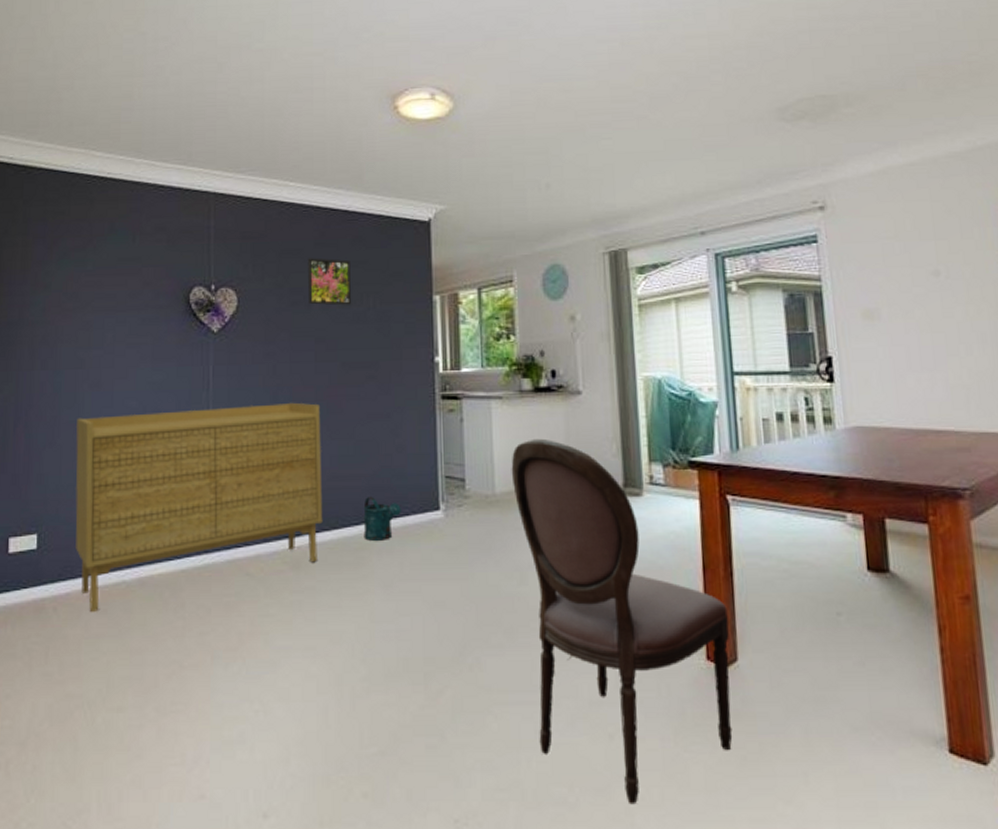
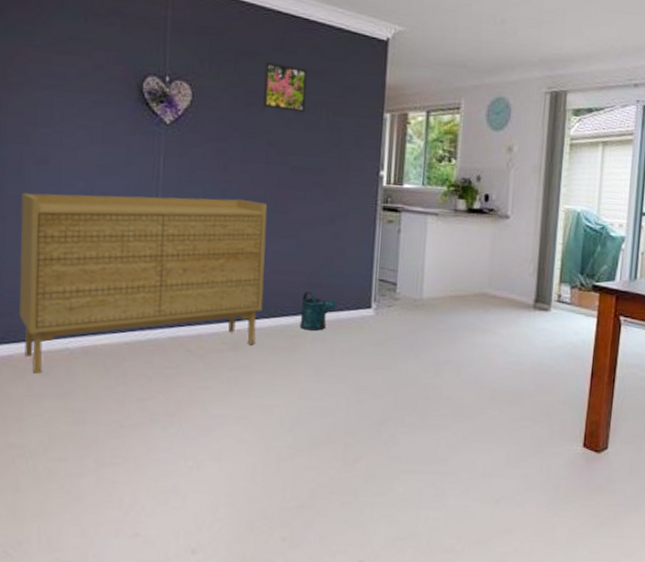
dining chair: present [511,438,733,805] -> none [437,253,606,554]

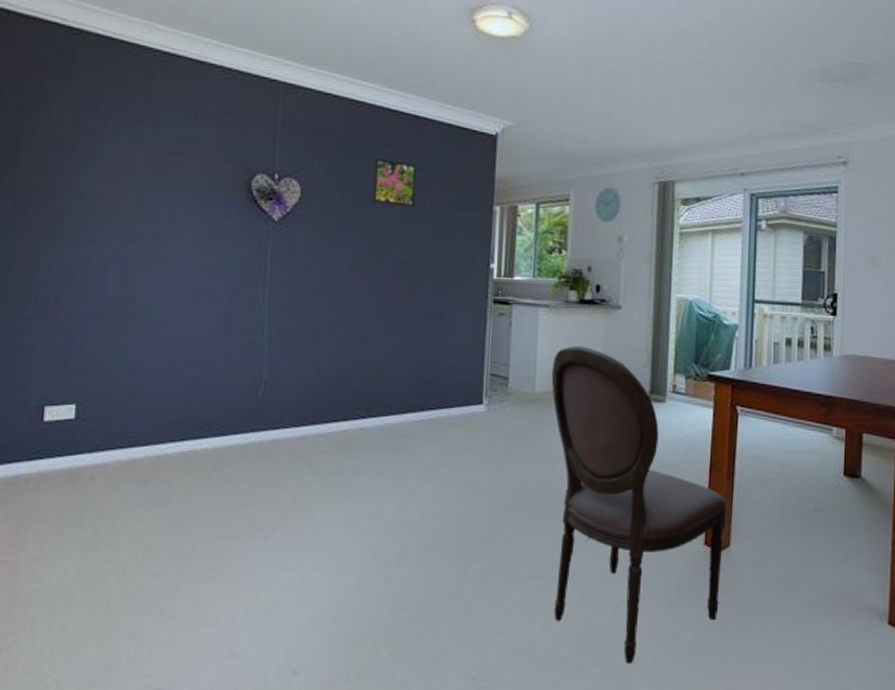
sideboard: present [19,192,268,374] -> none [117,293,377,482]
watering can: present [299,292,336,331] -> none [409,388,447,429]
dining chair: none [437,253,606,554] -> present [551,345,726,664]

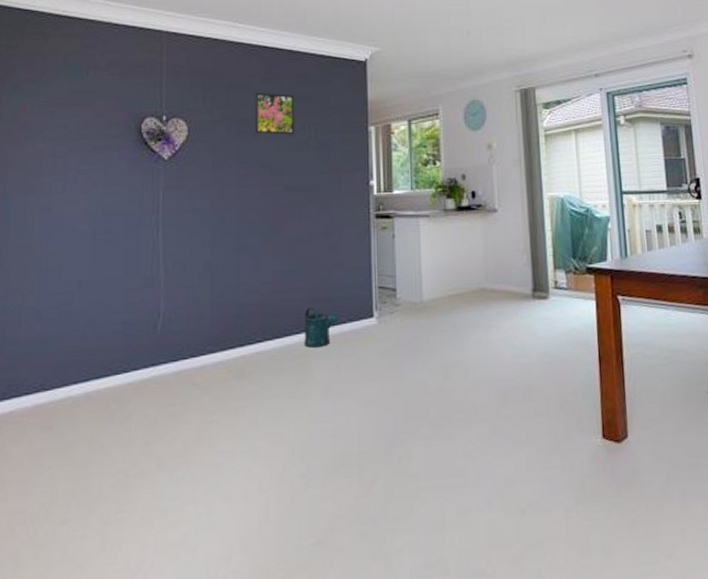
watering can: none [409,388,447,429] -> present [304,308,338,348]
dining chair: present [551,345,726,664] -> none [437,251,625,571]

